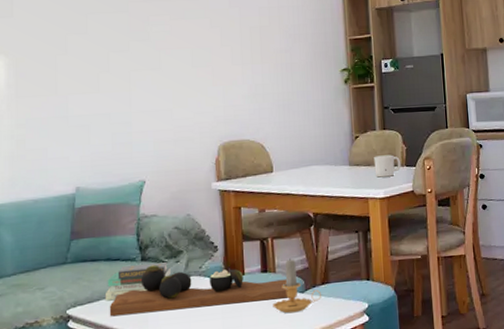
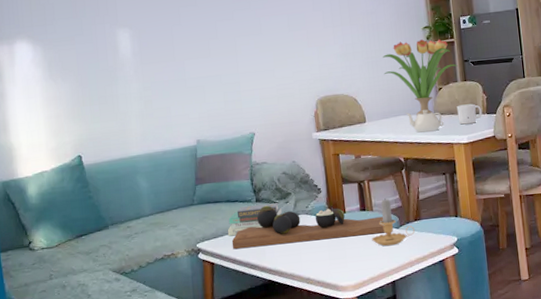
flower arrangement: none [295,82,377,167] -> present [383,38,458,116]
teapot: none [317,160,359,185] -> present [405,109,444,133]

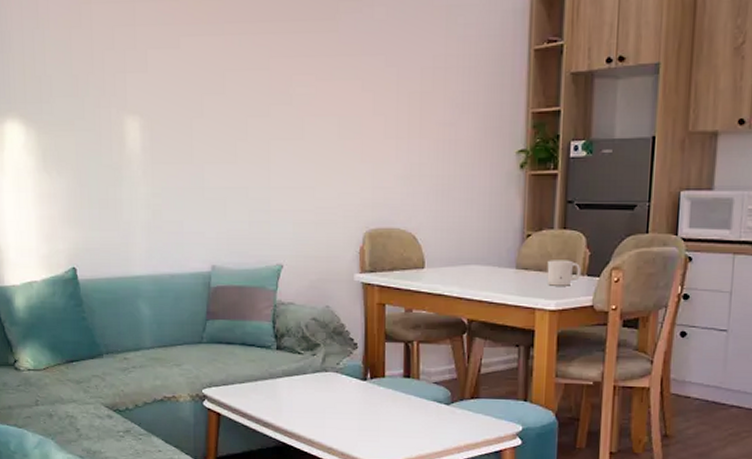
books: present [227,203,283,236] -> none [239,353,308,385]
decorative tray: present [231,205,386,250] -> none [243,355,432,408]
candle: present [372,198,415,247] -> none [414,366,469,425]
flower arrangement: present [383,38,458,116] -> none [456,167,557,268]
teapot: present [405,109,444,133] -> none [478,261,527,290]

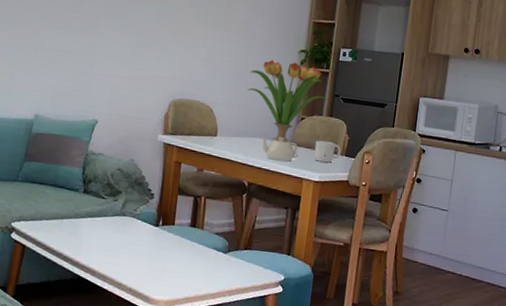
flower arrangement: none [456,167,557,268] -> present [247,59,327,143]
teapot: none [478,261,527,290] -> present [260,136,299,162]

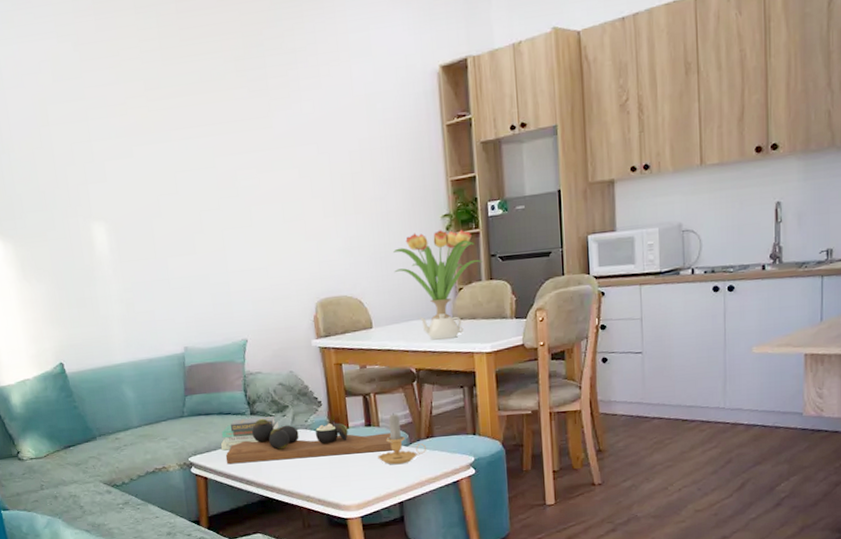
books: none [46,194,109,222] -> present [220,416,279,450]
decorative tray: none [48,198,212,255] -> present [225,418,393,464]
candle: none [195,219,242,270] -> present [378,413,426,465]
mug: present [314,140,342,163] -> none [479,306,510,331]

